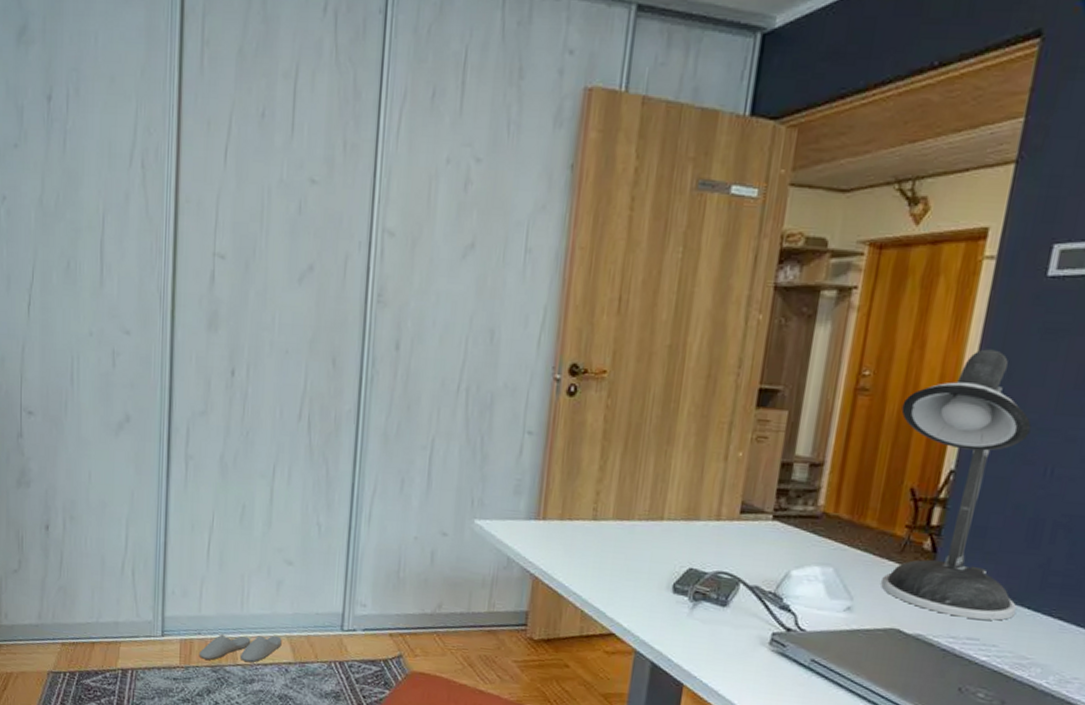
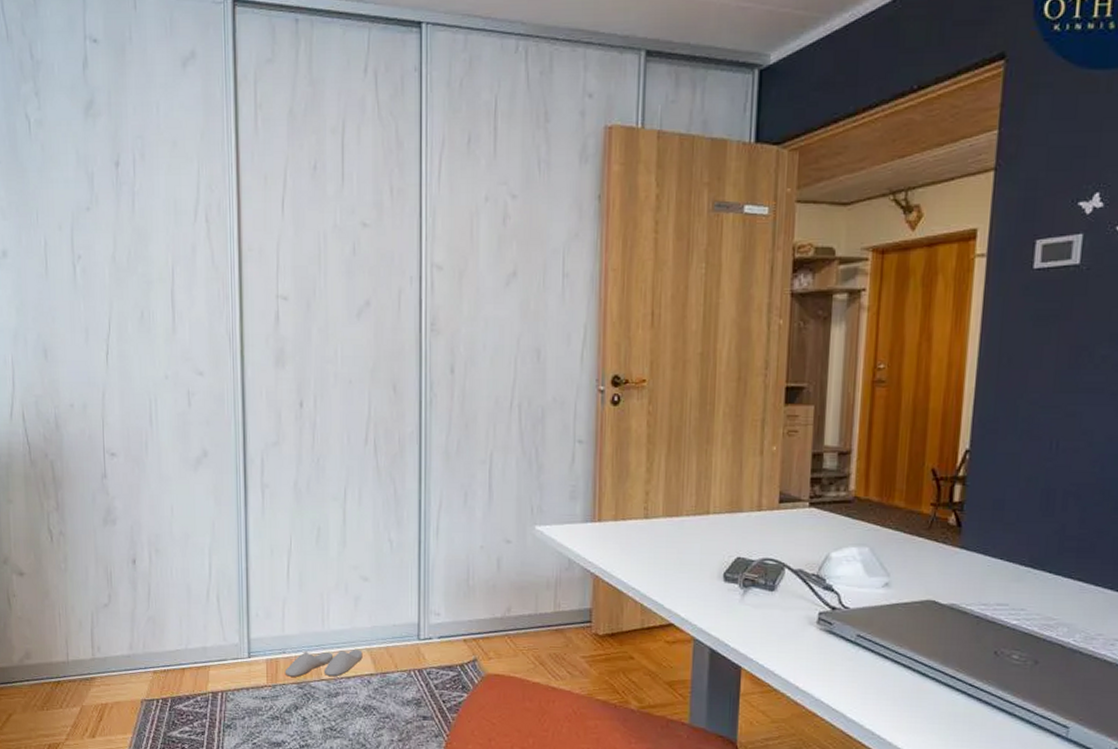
desk lamp: present [881,349,1032,621] -> none [914,338,1040,586]

